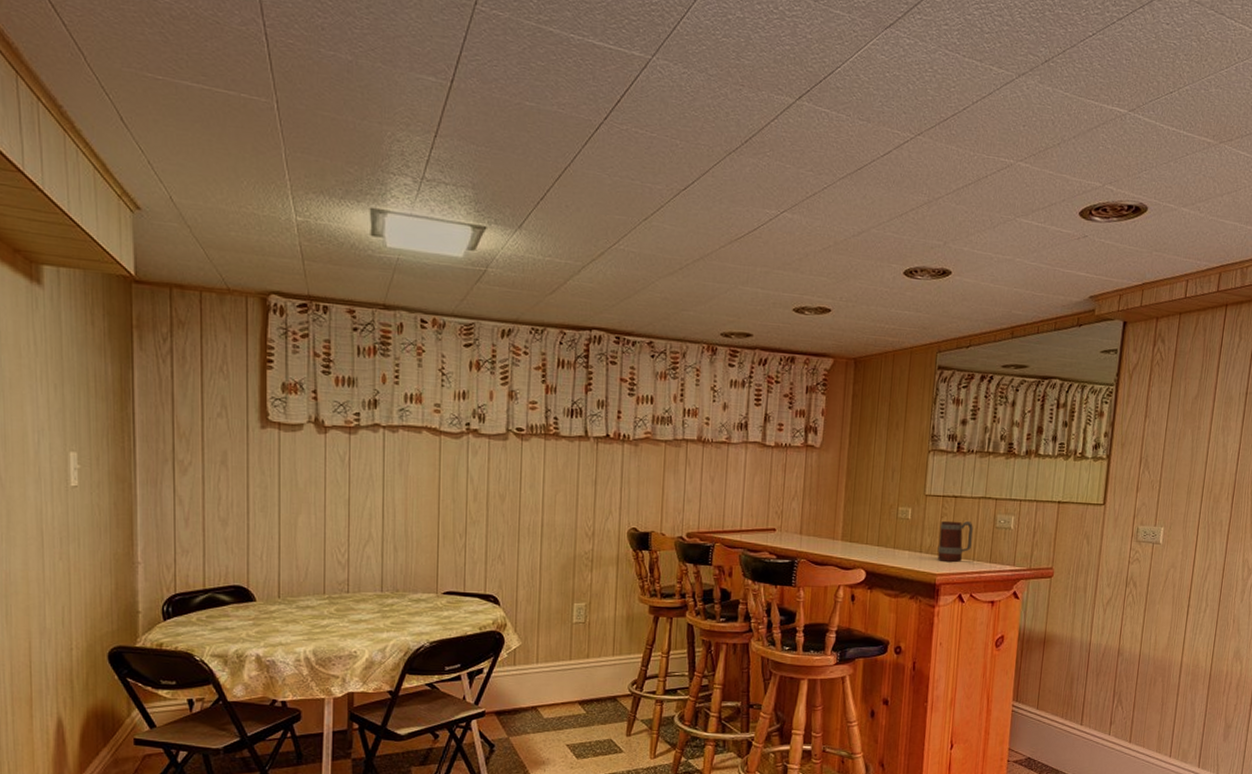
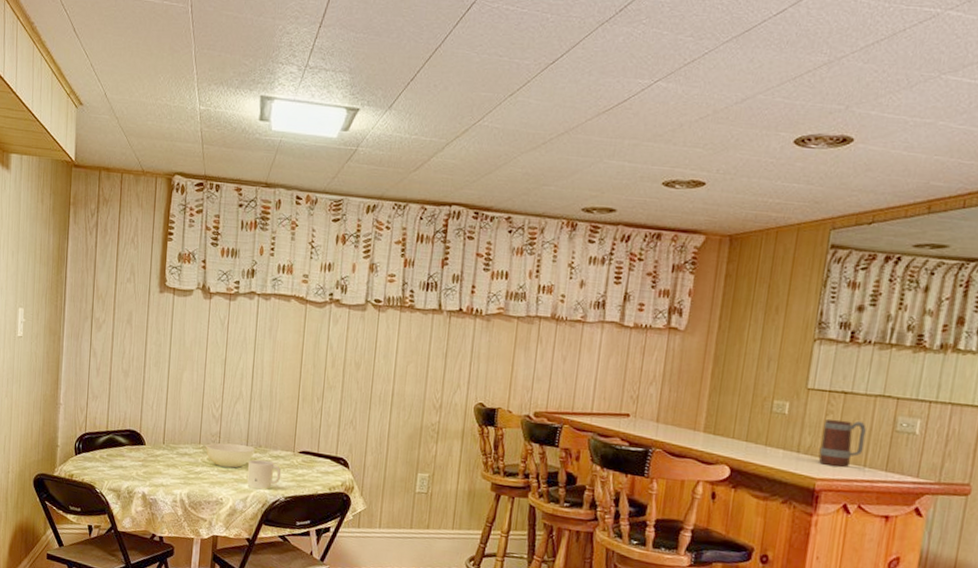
bowl: none [332,590,391,617] -> present [206,442,255,468]
mug: none [383,605,424,637] -> present [246,459,282,490]

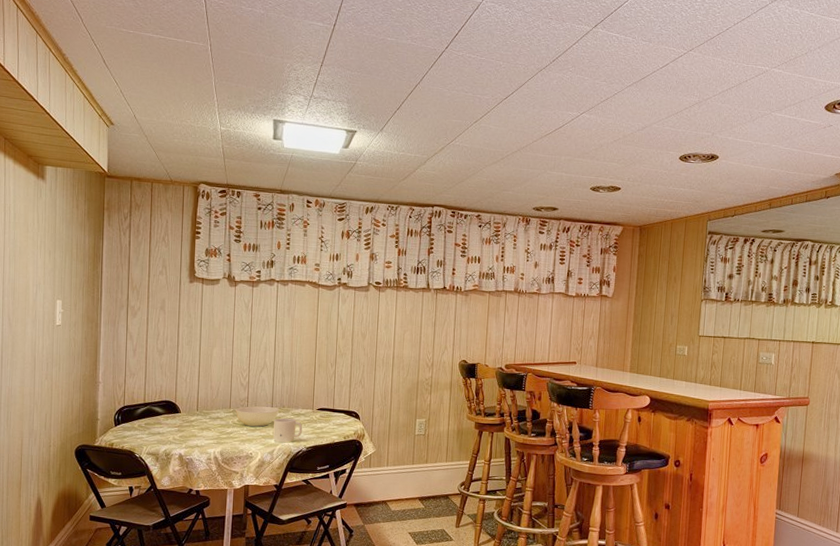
beer mug: present [819,419,866,468] -> none [710,357,740,392]

